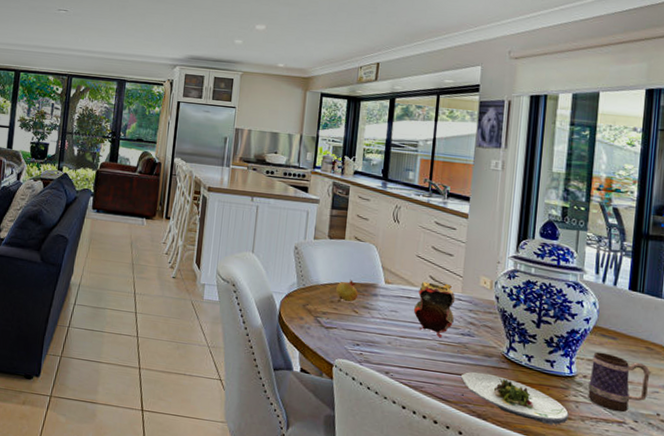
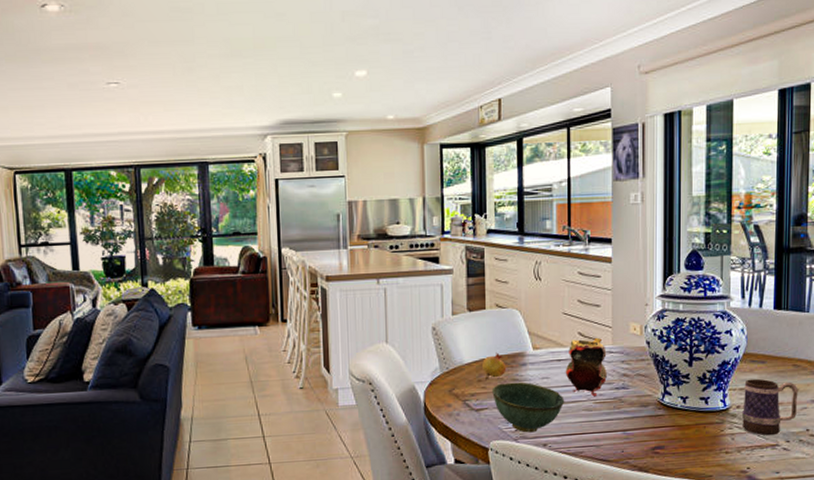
bowl: none [342,308,411,359] -> present [492,382,565,433]
salad plate: present [460,372,569,426] -> none [618,424,726,464]

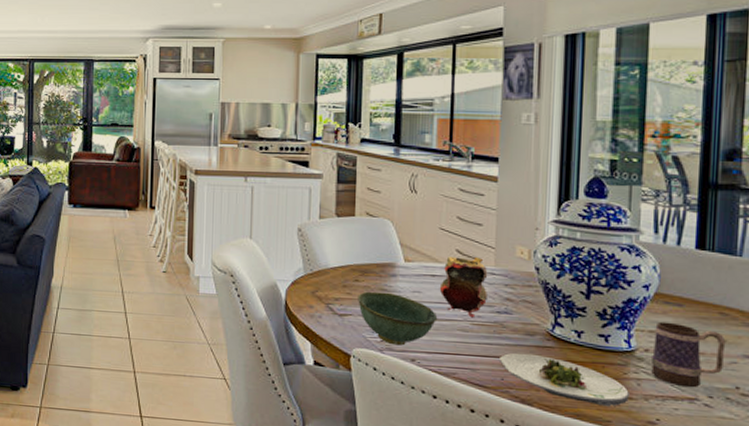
fruit: present [482,352,507,380] -> none [349,260,375,286]
salad plate: none [618,424,726,464] -> present [498,353,629,407]

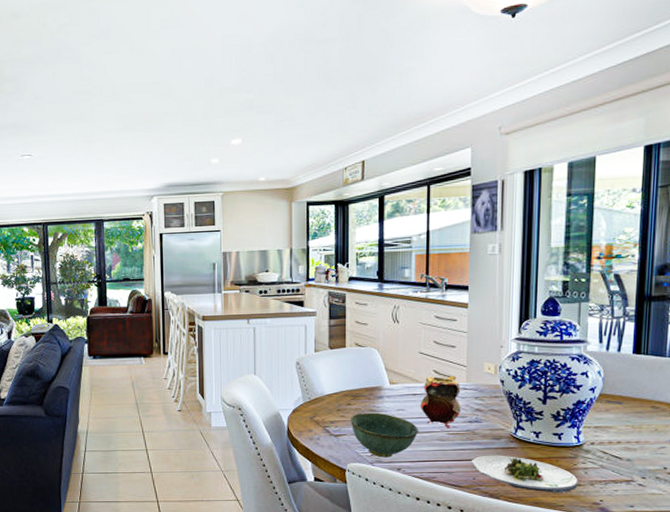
mug: present [651,321,726,388] -> none [596,418,657,472]

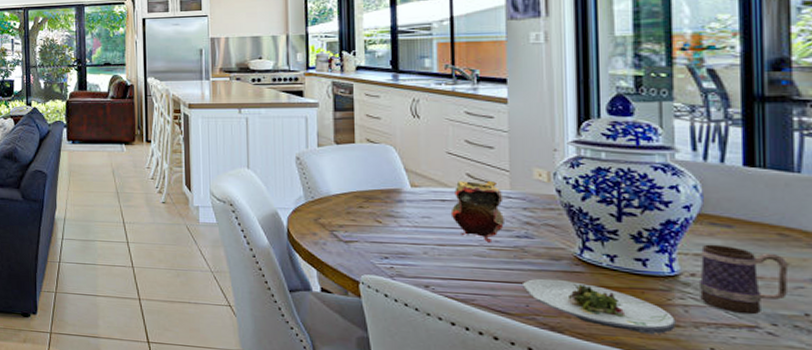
bowl: present [350,412,419,458] -> none [363,217,451,272]
mug: none [596,418,657,472] -> present [700,244,789,315]

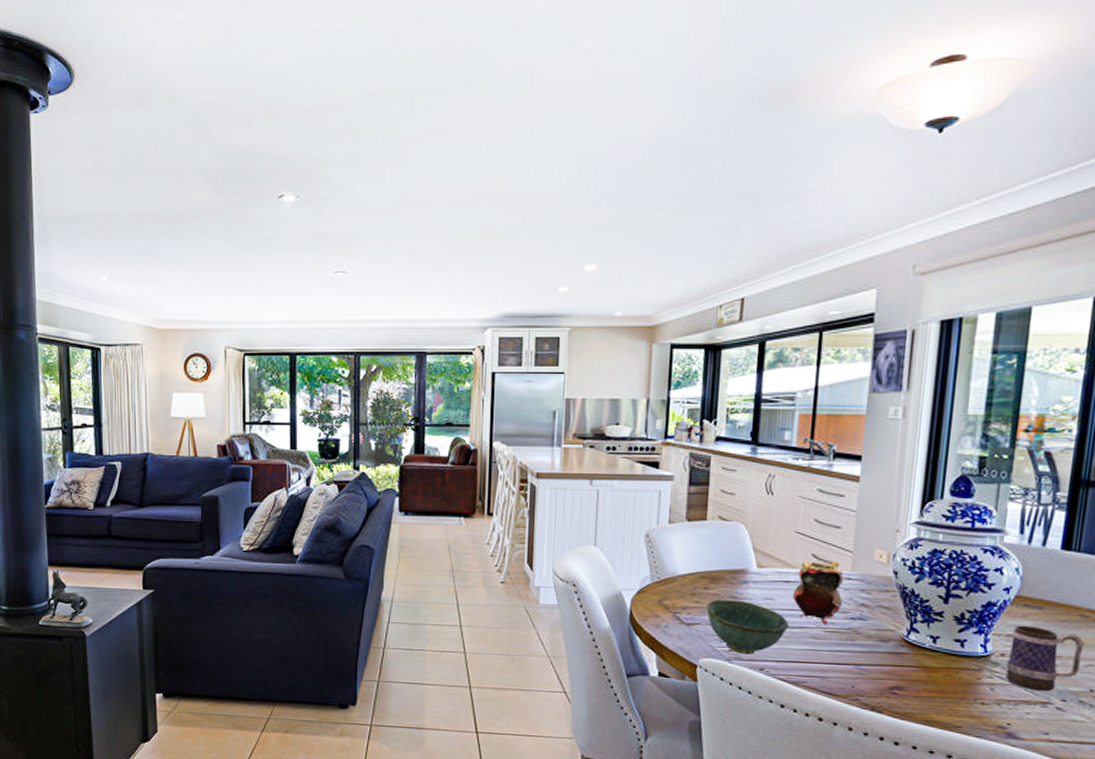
bowl: none [363,217,451,272] -> present [706,599,790,655]
salad plate: present [521,278,676,335] -> none [850,660,982,713]

